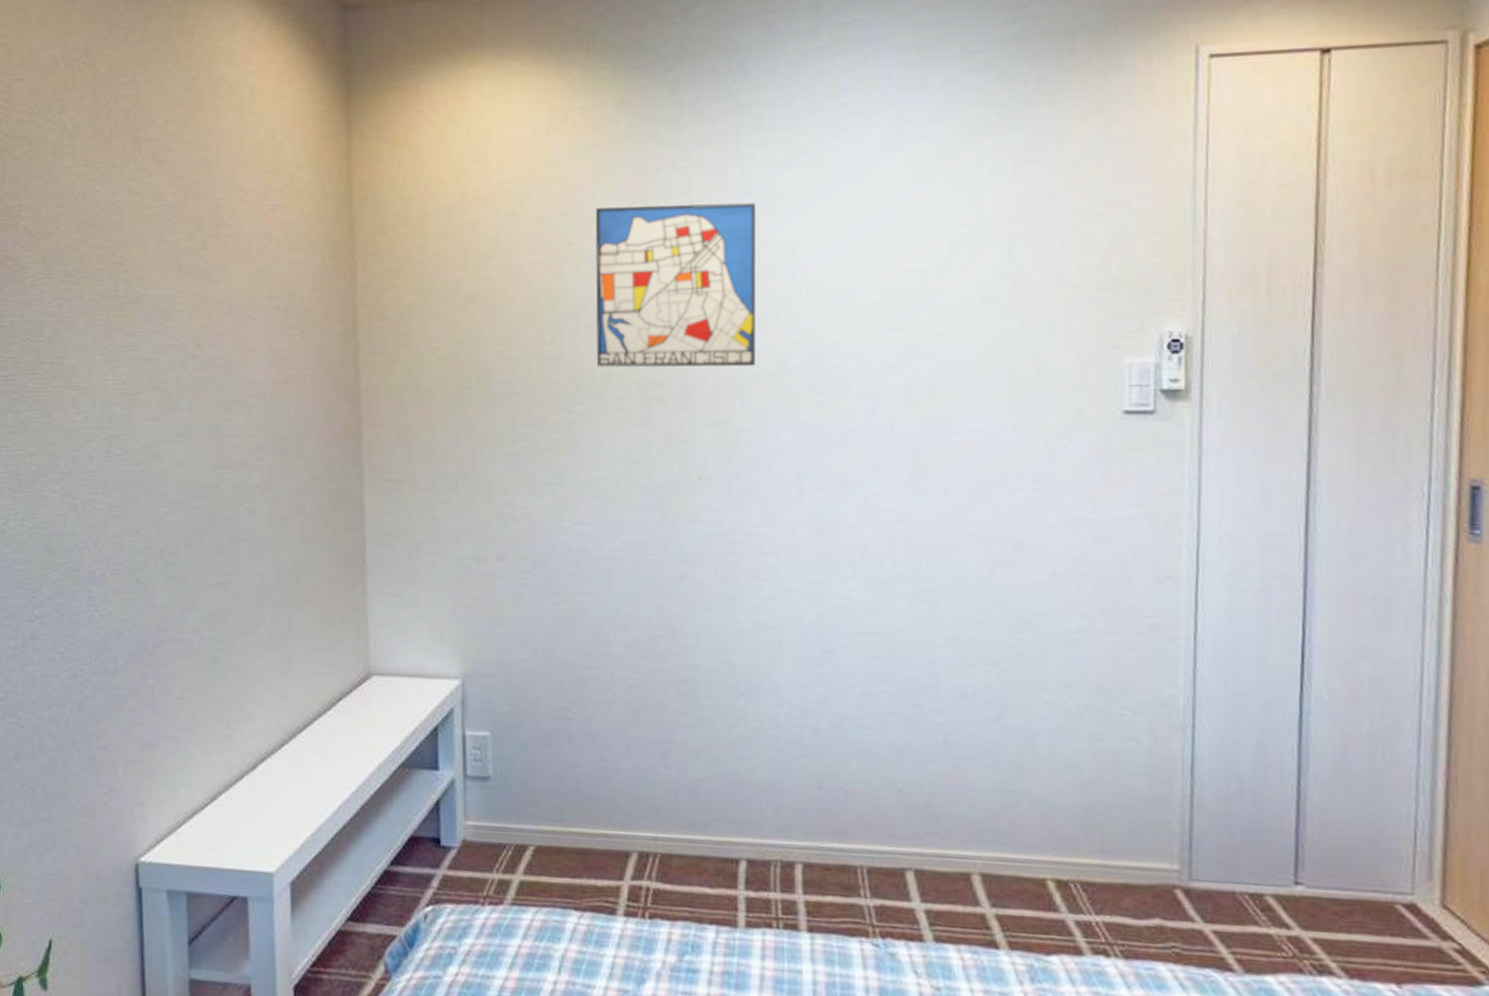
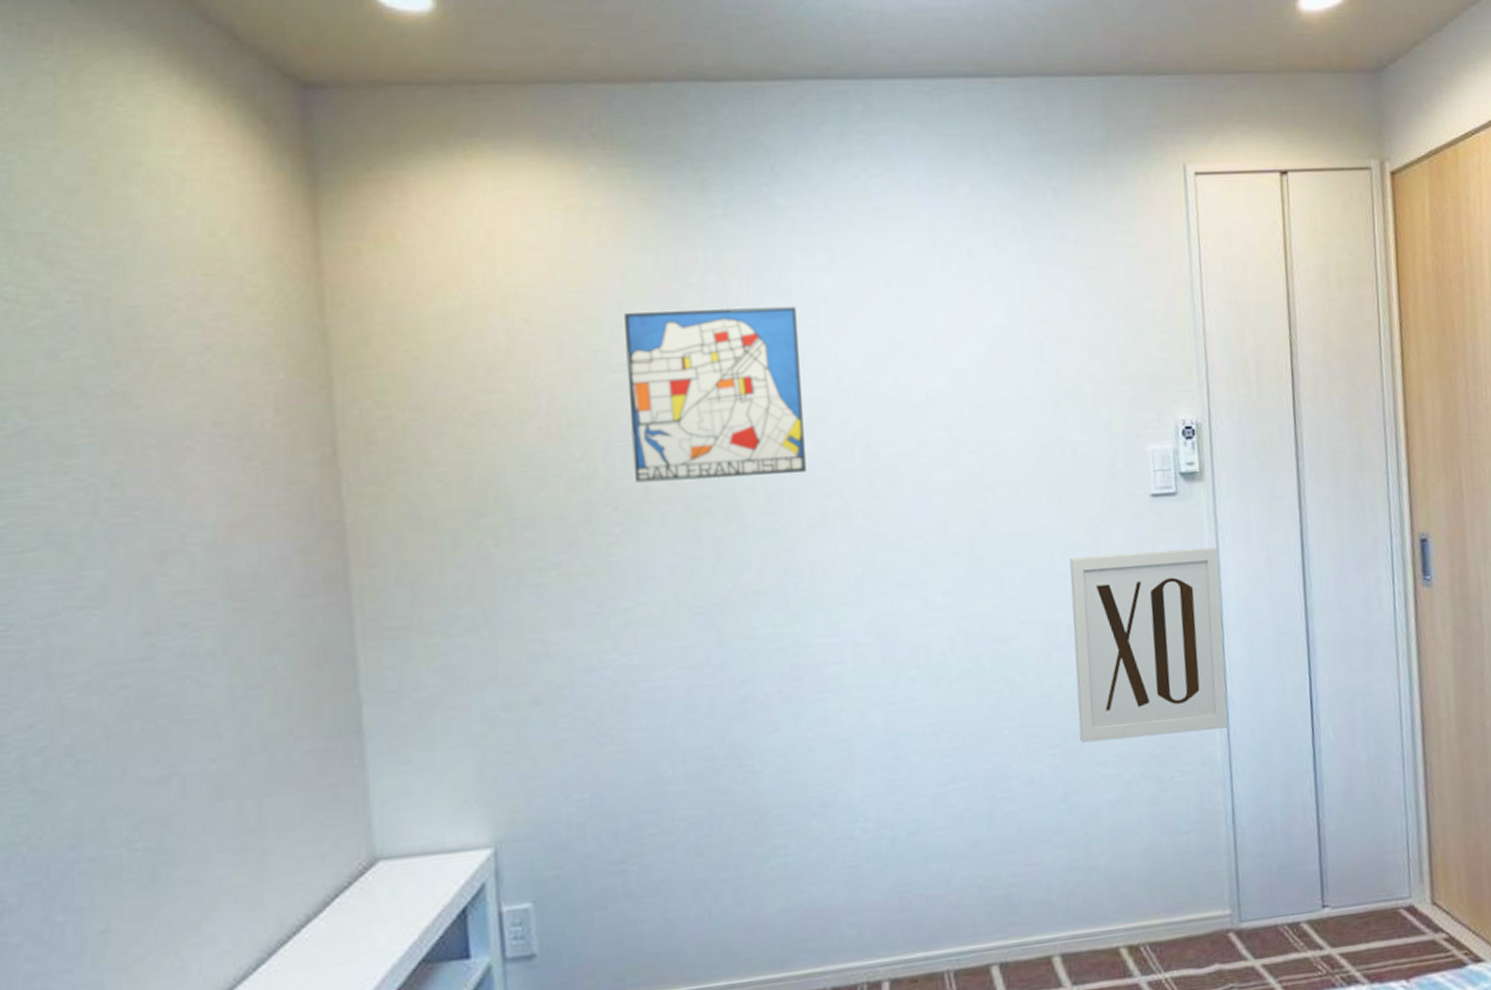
wall art: none [1020,471,1200,671] -> present [1070,547,1228,743]

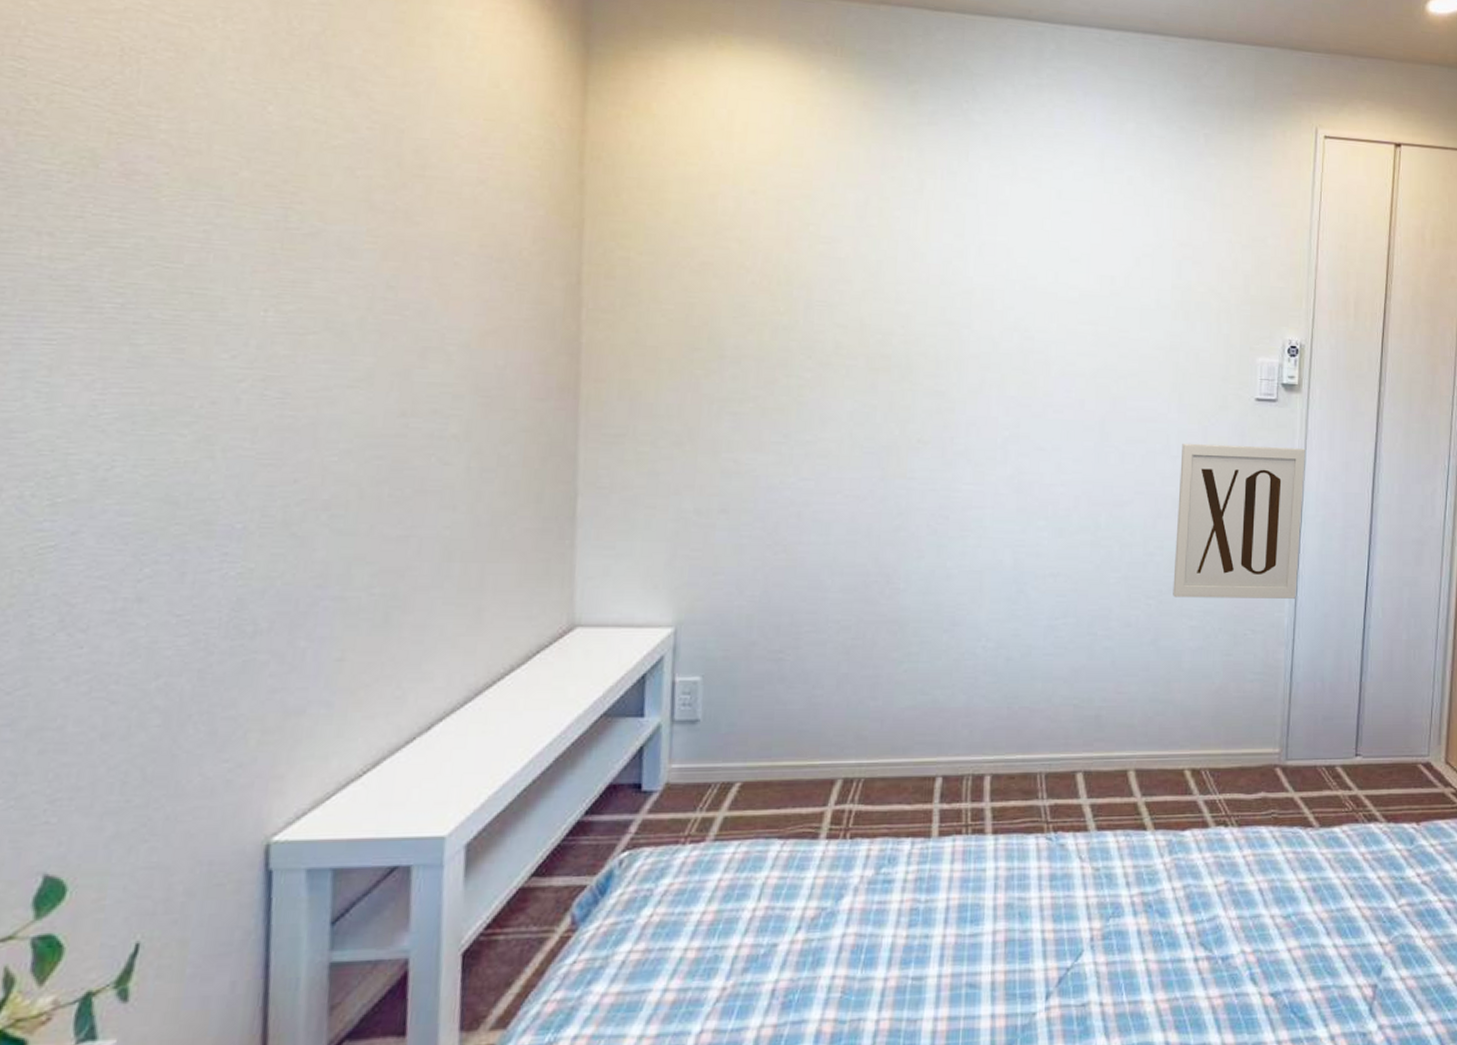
wall art: present [624,306,806,483] -> none [828,195,979,346]

